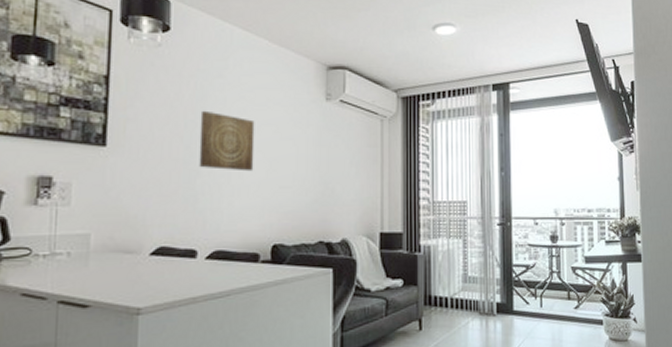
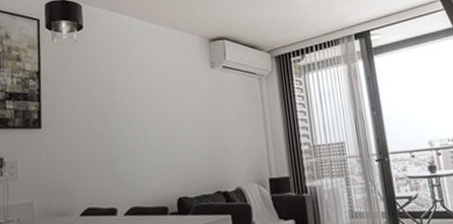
wall art: present [199,110,255,172] -> none [111,89,157,138]

